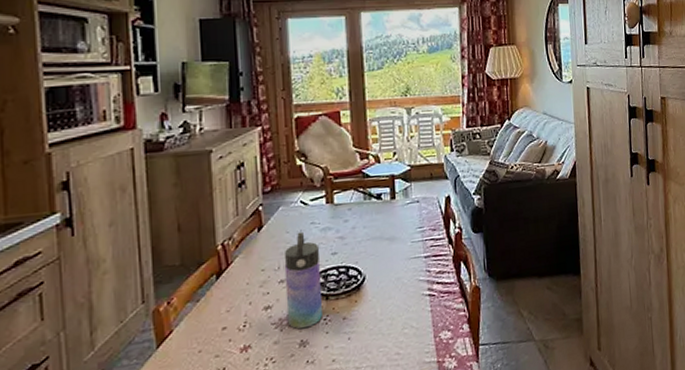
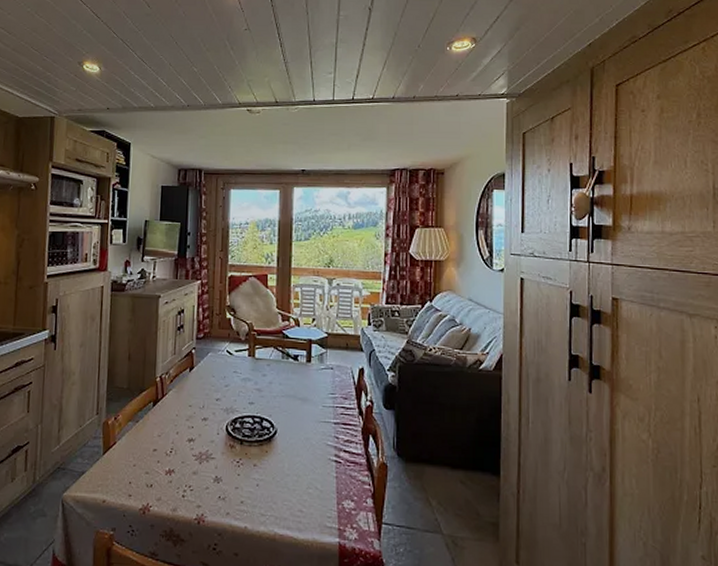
water bottle: present [284,231,322,330] -> none [206,378,238,466]

